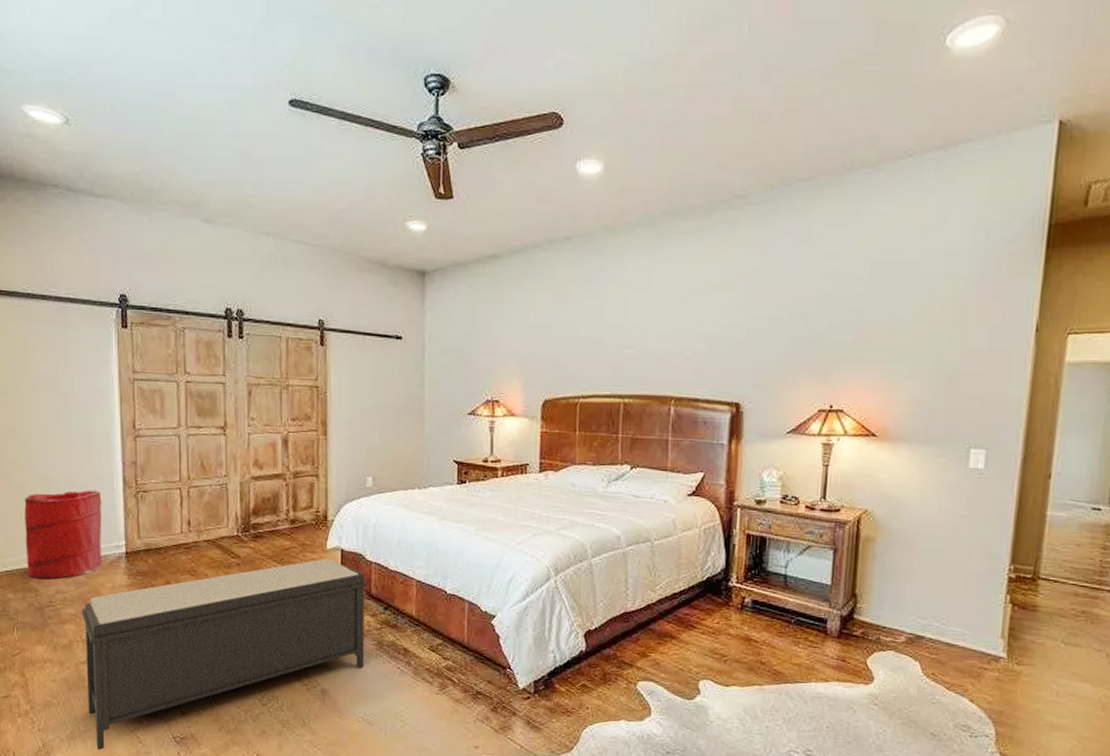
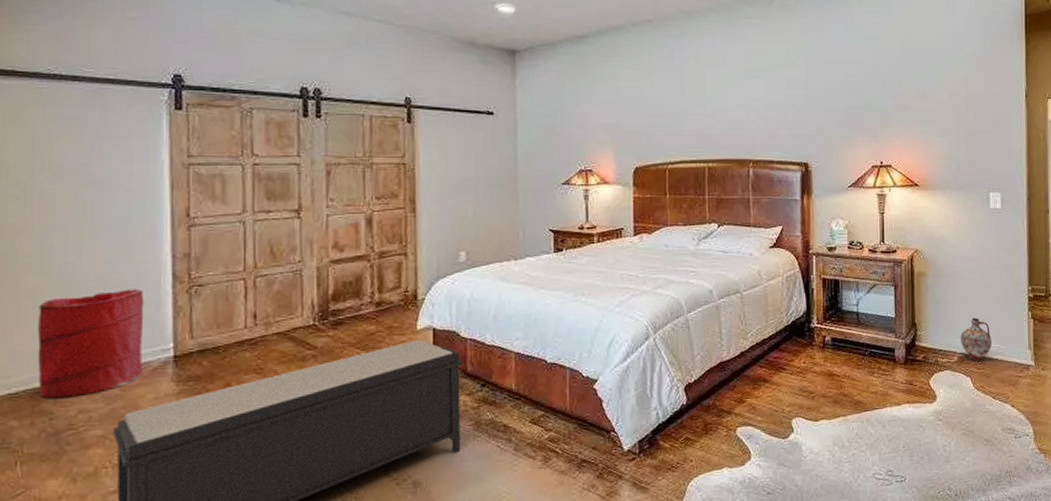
ceramic jug: none [911,595,952,645] -> present [961,318,991,361]

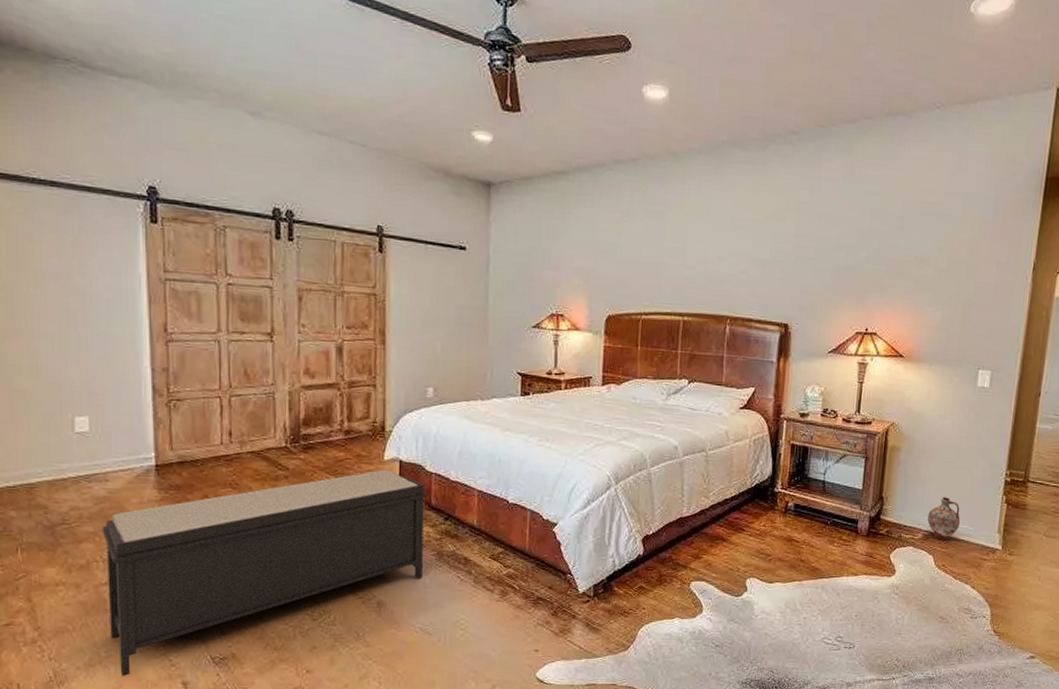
laundry hamper: present [37,289,144,399] -> none [30,398,127,495]

